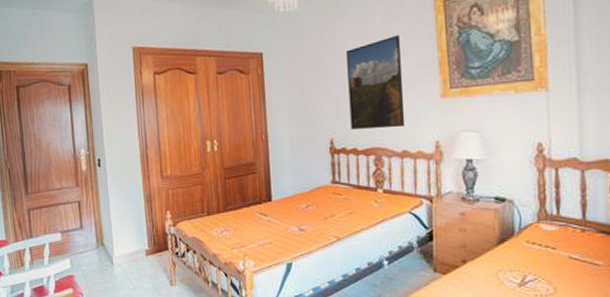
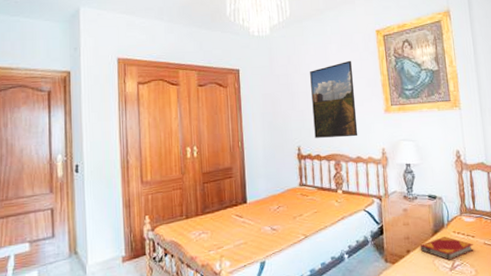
hardback book: none [479,247,553,275] -> present [420,236,474,261]

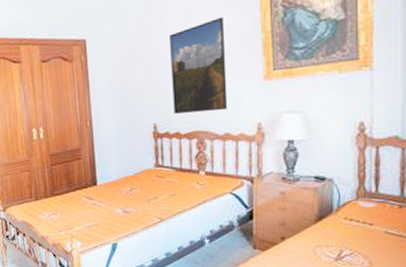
hardback book: present [420,236,474,261] -> none [298,223,370,250]

